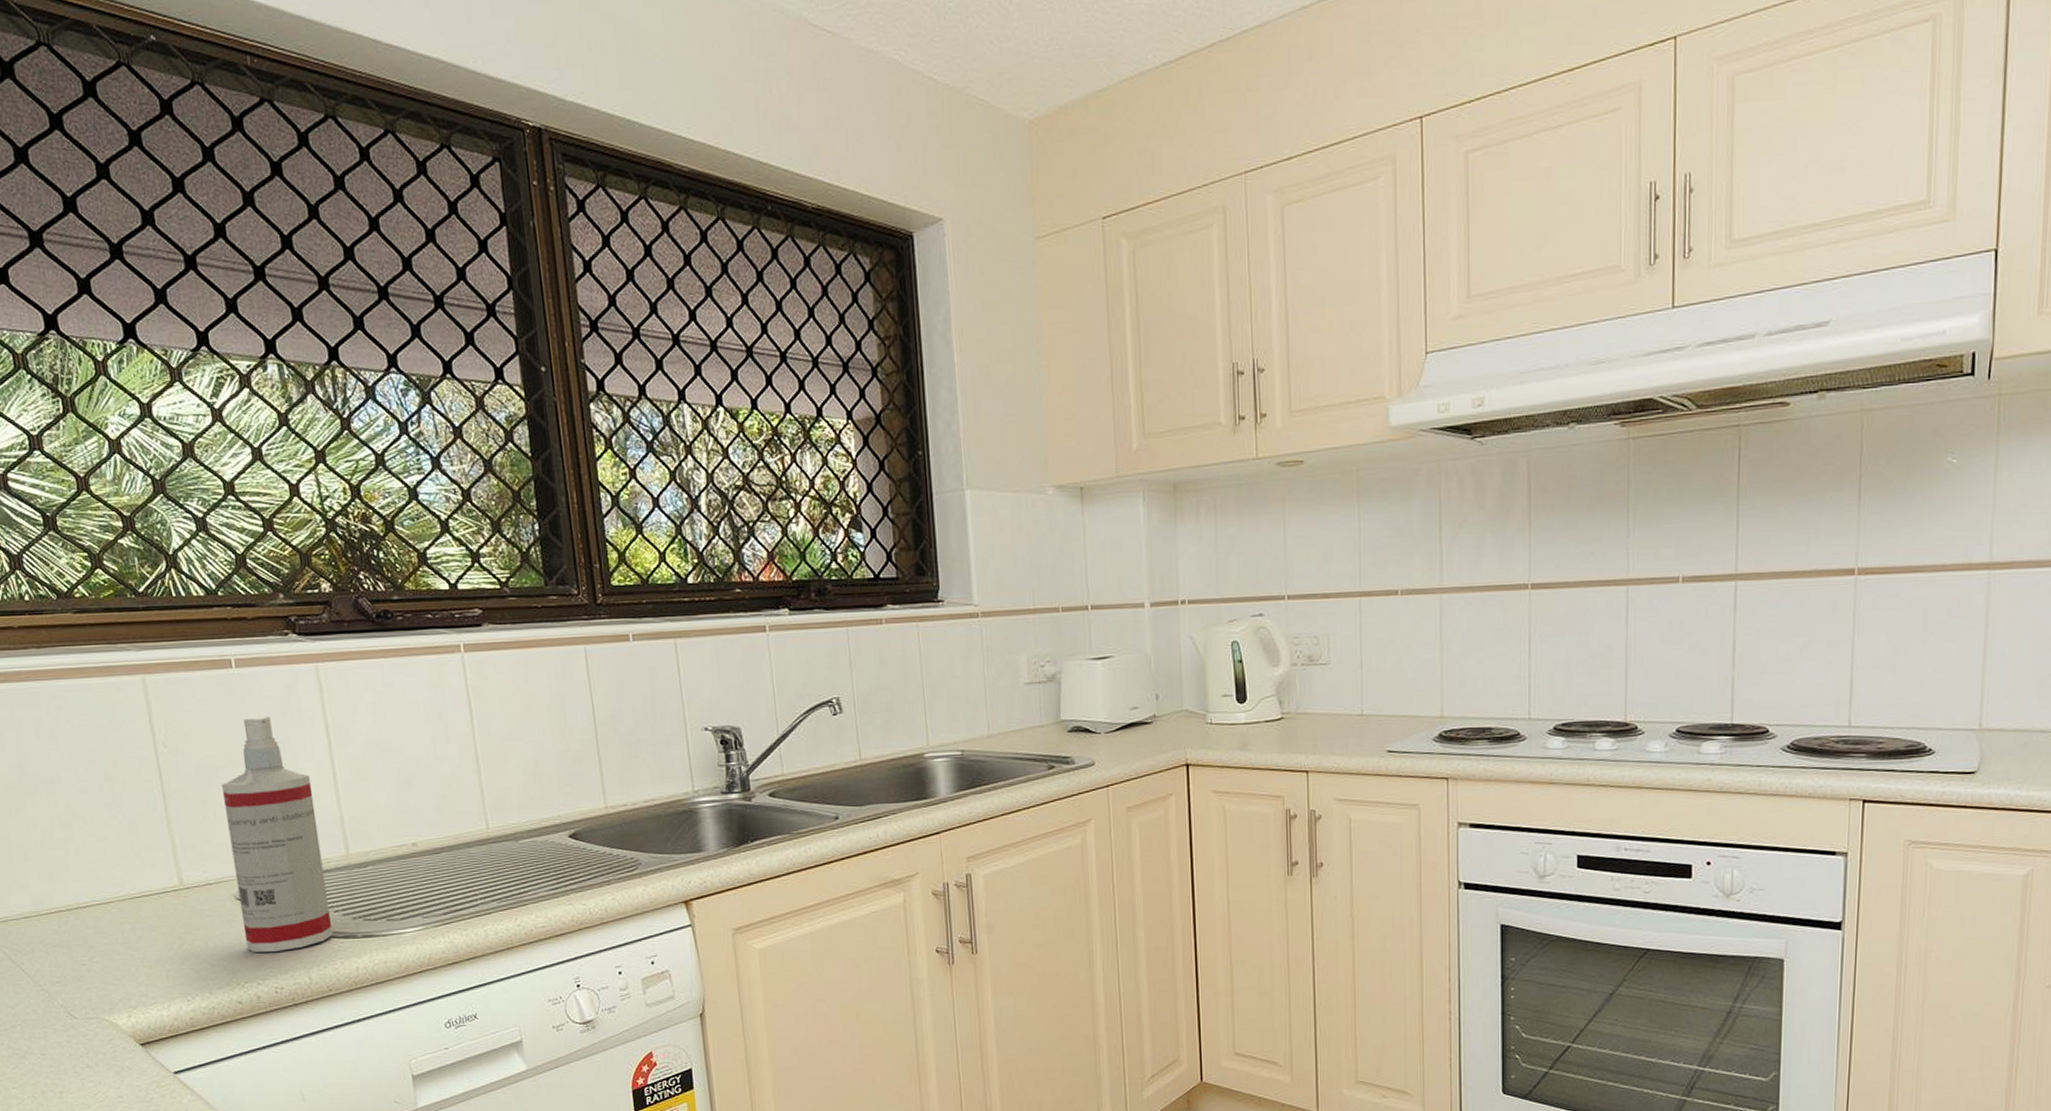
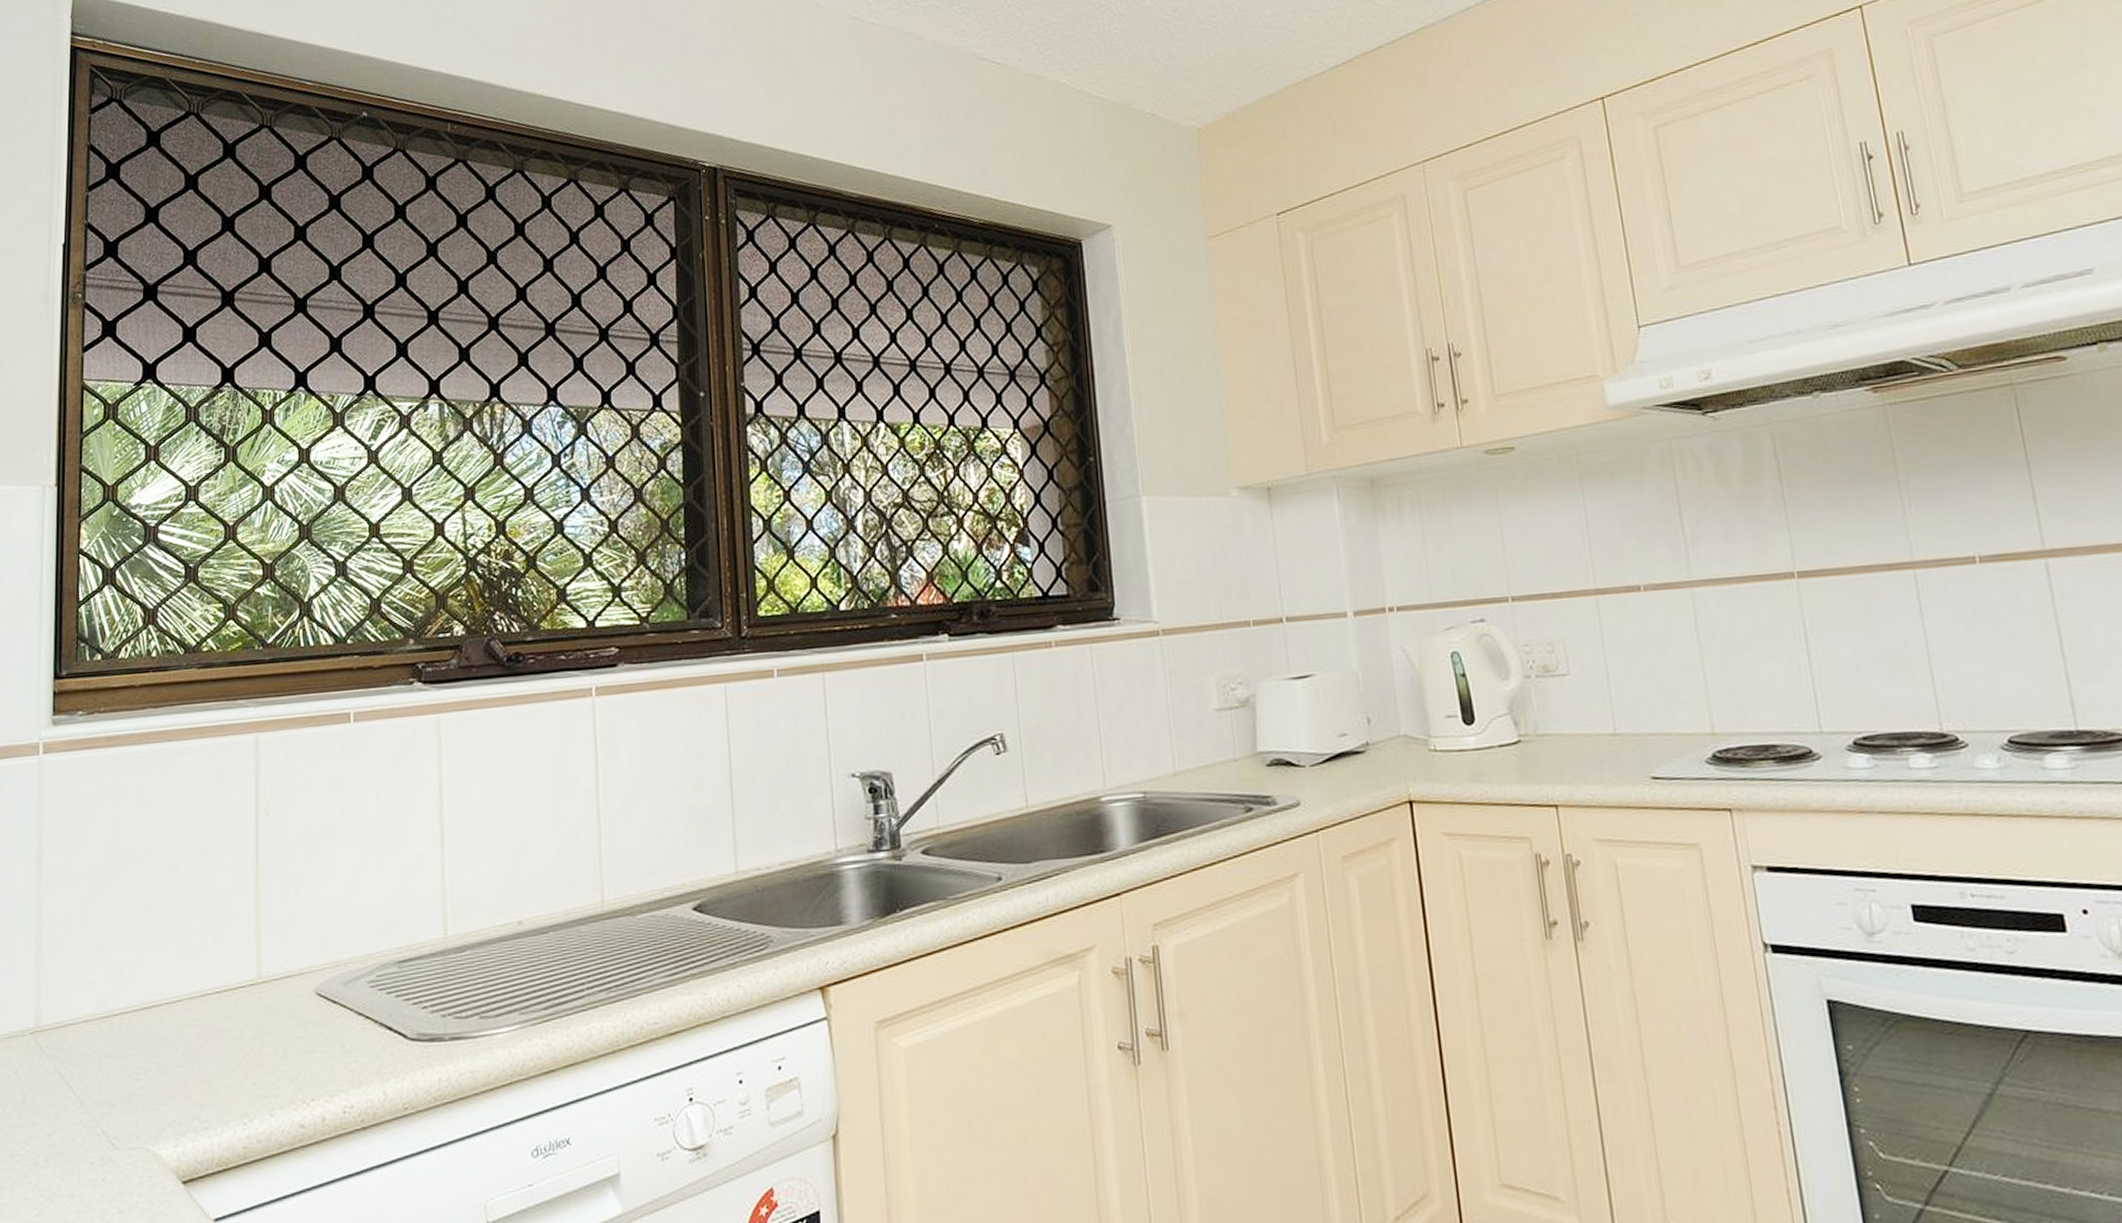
spray bottle: present [222,717,333,952] -> none [319,776,417,1061]

